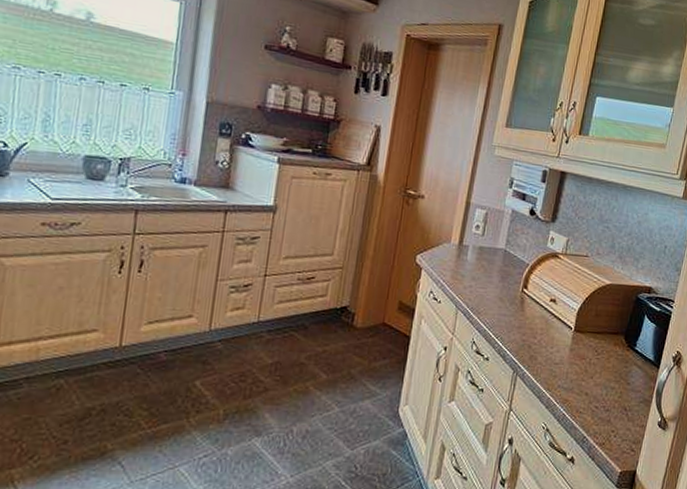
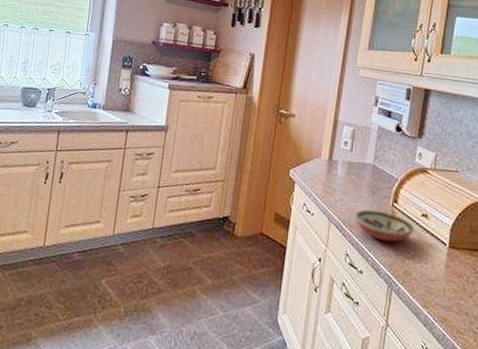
decorative bowl: none [483,295,543,328] -> present [354,209,415,242]

